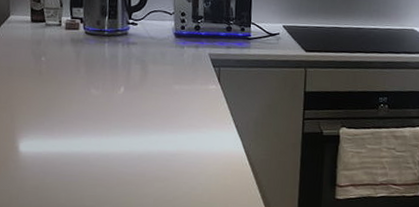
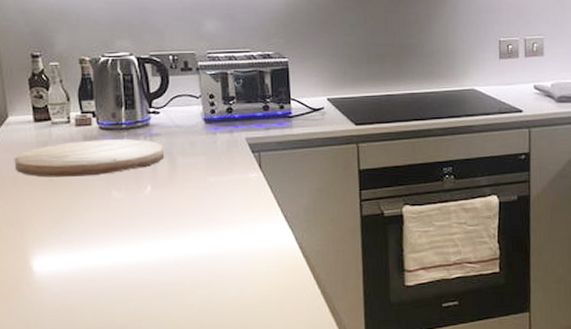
cutting board: none [11,42,138,74] -> present [14,139,163,177]

